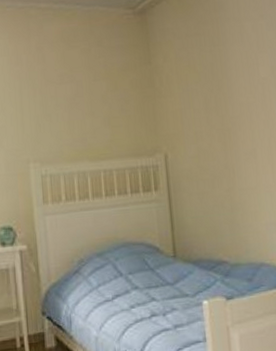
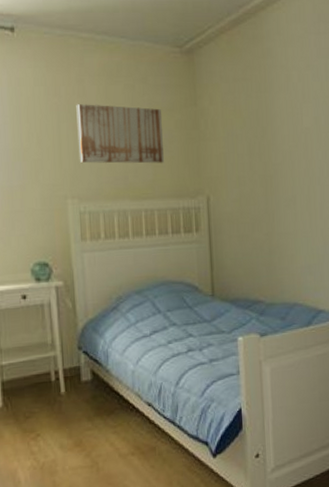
wall art: none [36,69,121,127] -> present [76,104,164,164]

